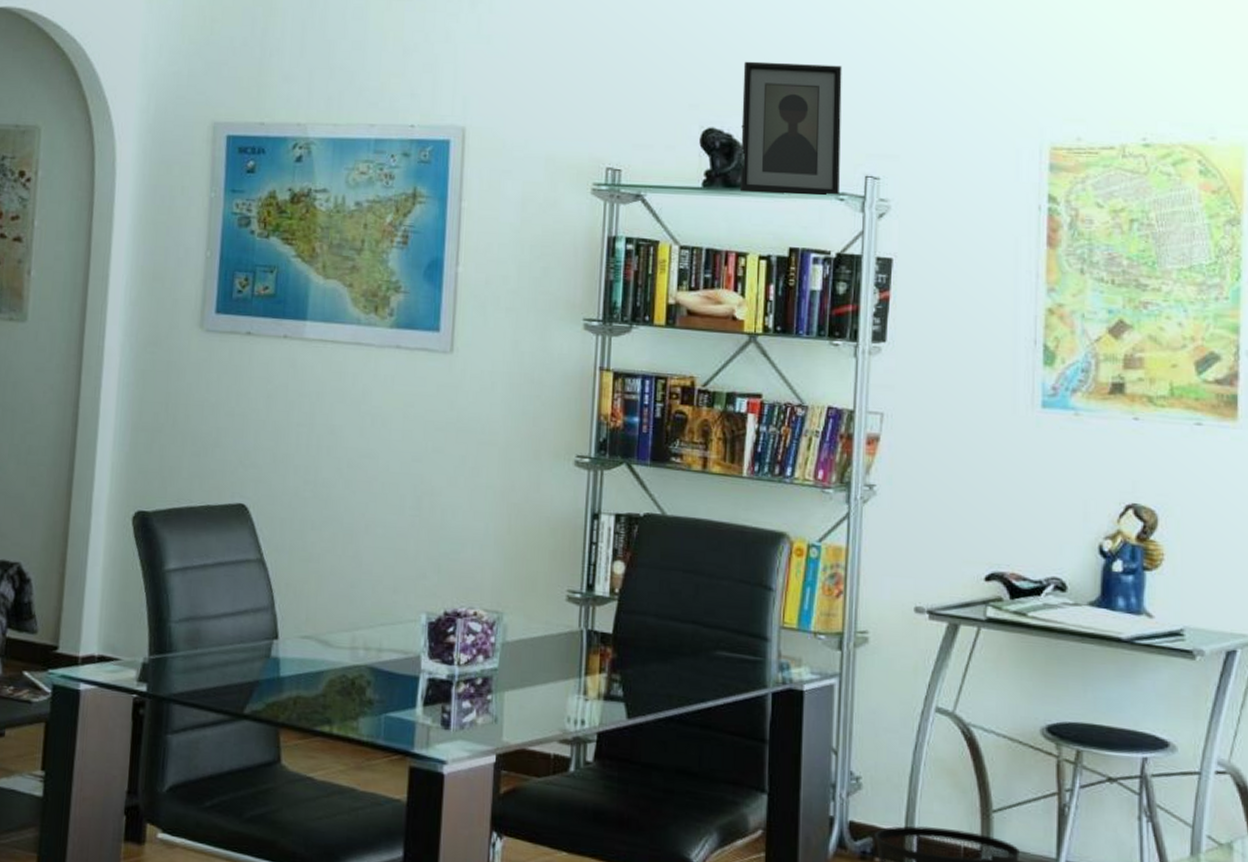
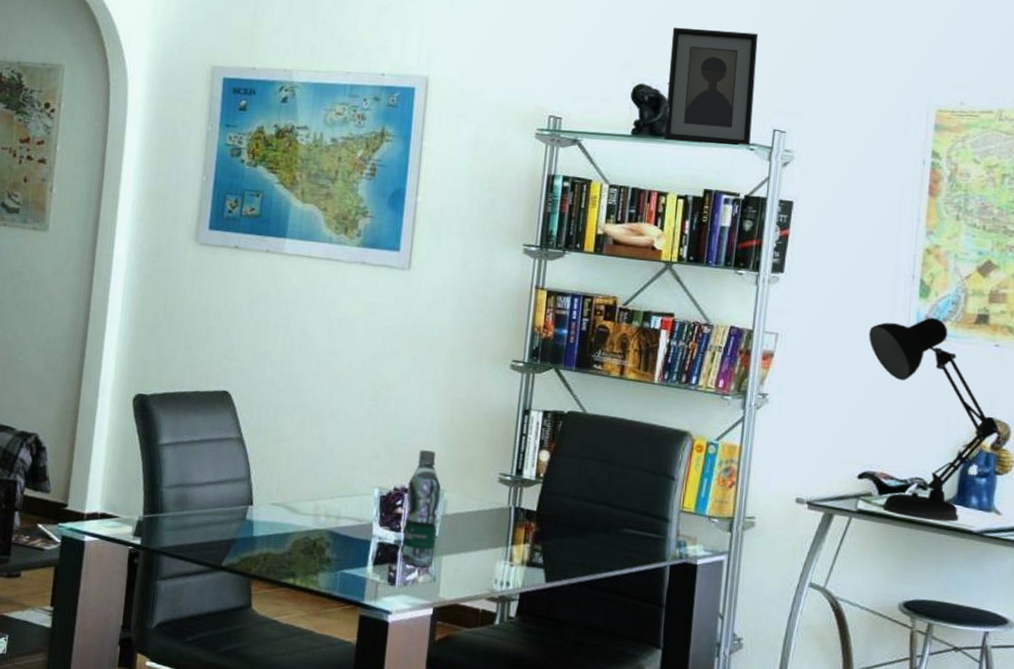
bottle: none [456,566,499,706] -> present [401,450,441,567]
desk lamp: none [988,388,1144,629] -> present [869,317,998,522]

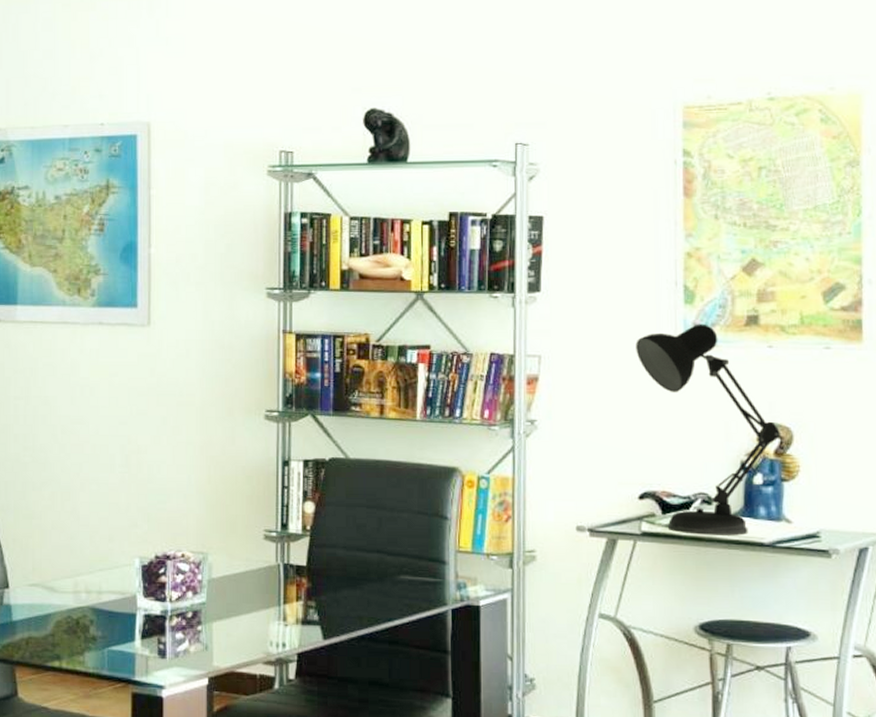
bottle: present [401,450,441,567] -> none [168,513,204,636]
picture frame: present [663,27,759,145] -> none [400,44,492,165]

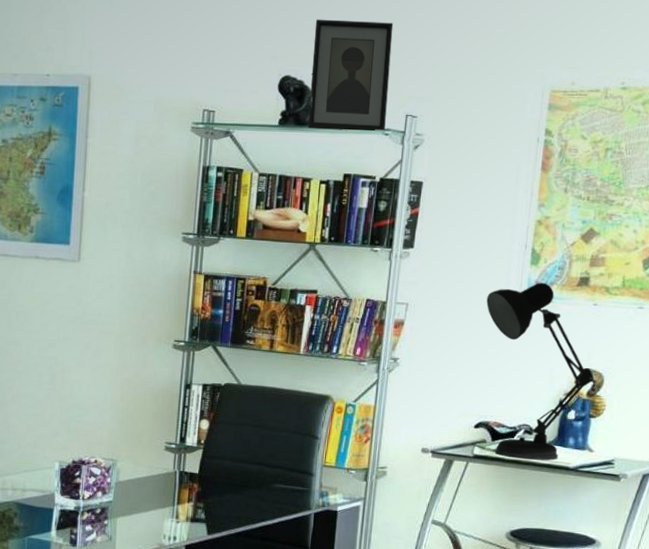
picture frame: none [400,44,492,165] -> present [307,19,394,132]

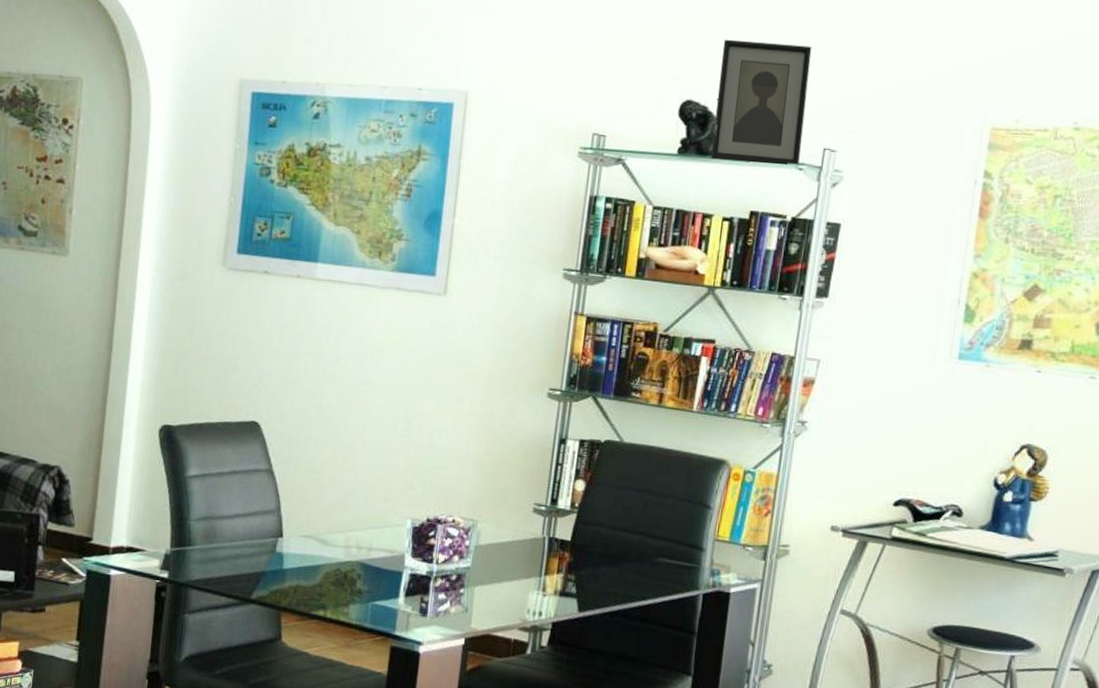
desk lamp: present [486,282,594,461] -> none [911,343,1036,549]

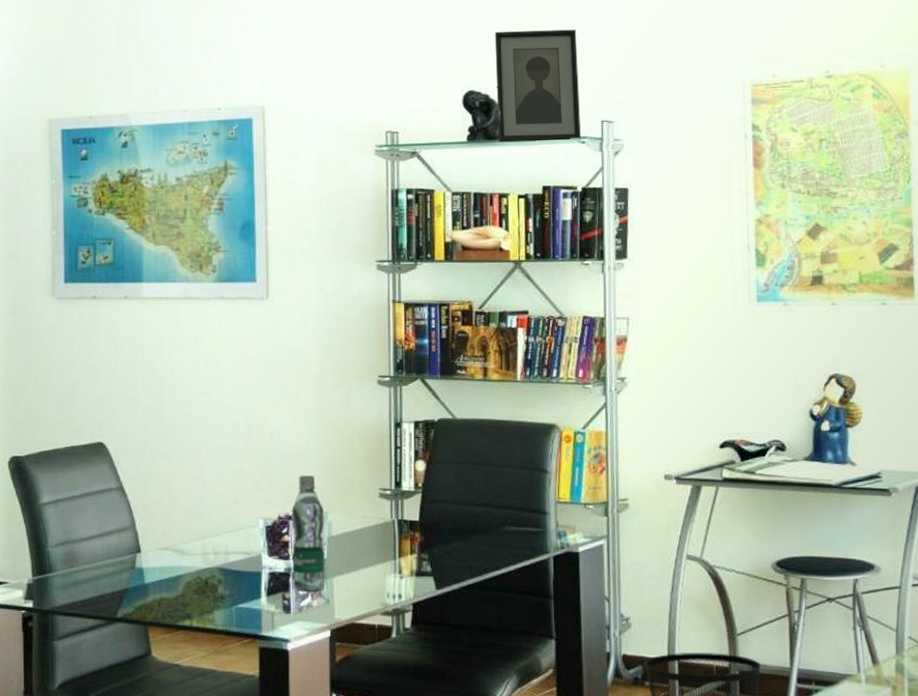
bottle: none [434,480,474,598] -> present [291,475,325,591]

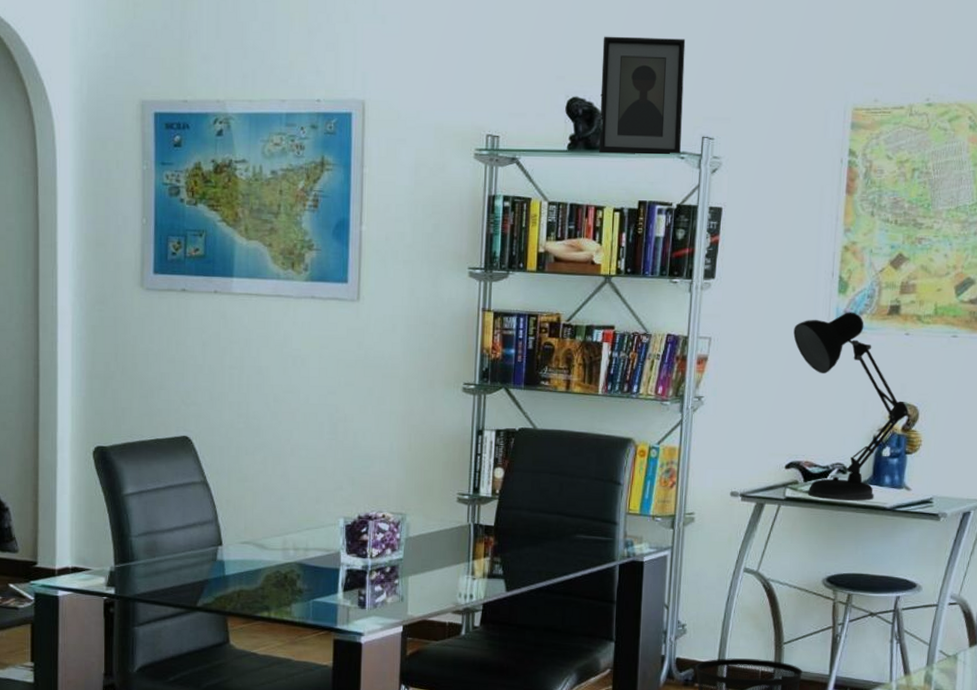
bottle: present [291,475,325,591] -> none [369,477,403,589]
desk lamp: none [714,284,844,480] -> present [793,312,908,502]

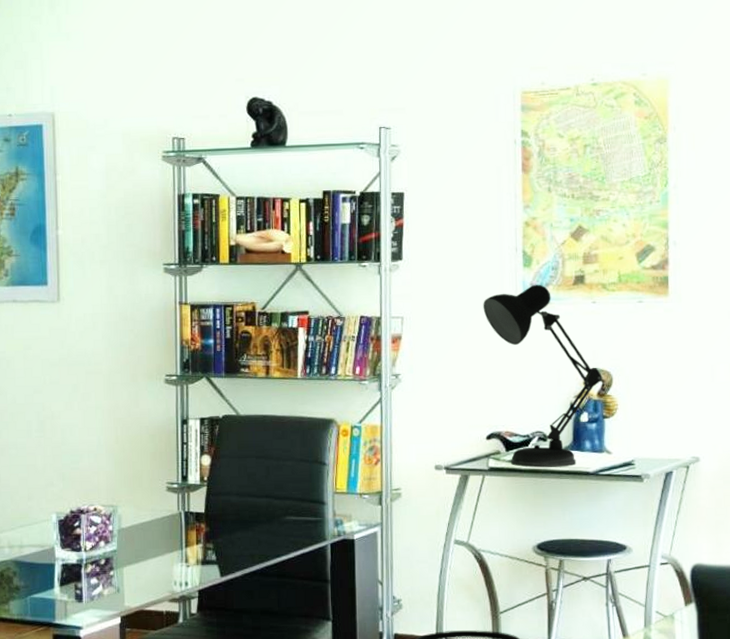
picture frame: present [598,36,686,156] -> none [277,37,359,149]

